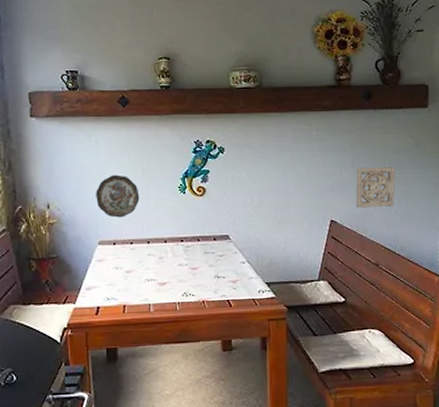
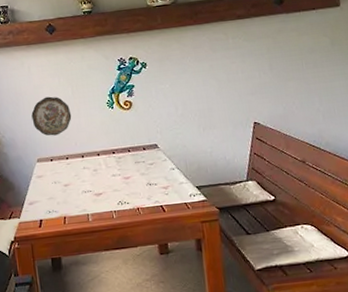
wall ornament: present [355,166,395,208] -> none [274,66,315,108]

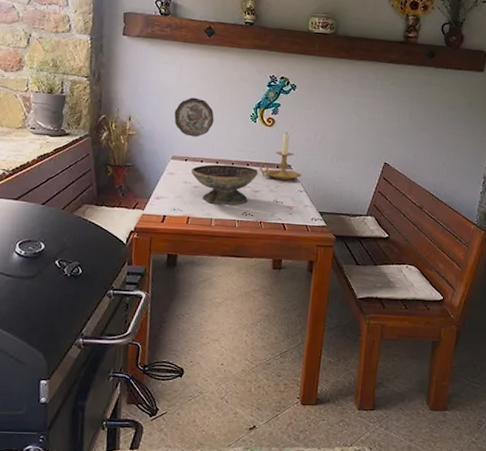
decorative bowl: none [58,154,126,199] -> present [190,164,258,205]
candle holder: none [126,111,171,162] -> present [260,132,302,181]

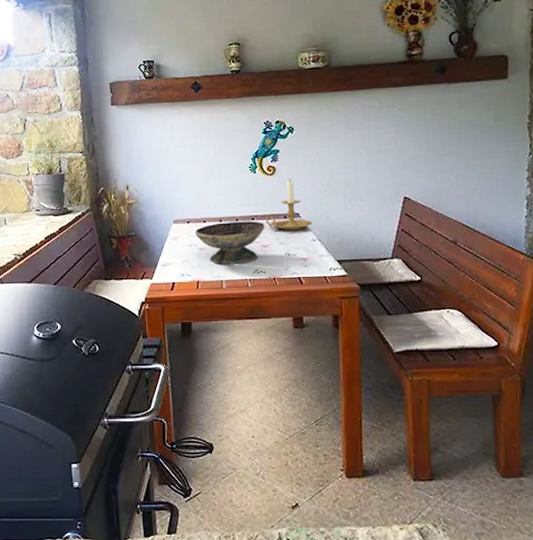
decorative plate: present [174,97,214,137] -> none [171,156,212,198]

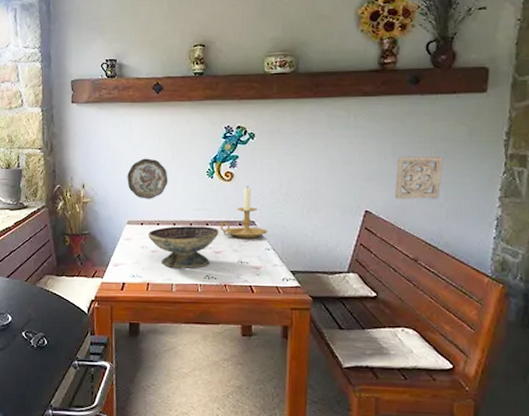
decorative plate: none [171,156,212,198] -> present [127,158,168,199]
wall ornament: none [430,140,473,184] -> present [394,156,443,199]

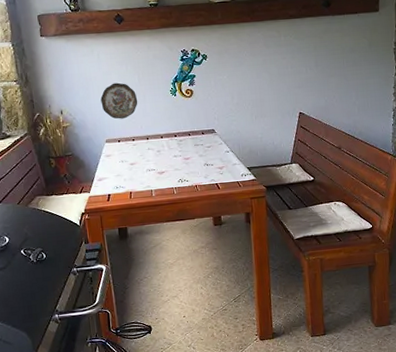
decorative bowl: present [147,226,219,268] -> none [125,137,186,177]
candle holder: present [220,185,268,239] -> none [186,100,226,145]
wall ornament: present [394,156,443,199] -> none [319,64,353,101]

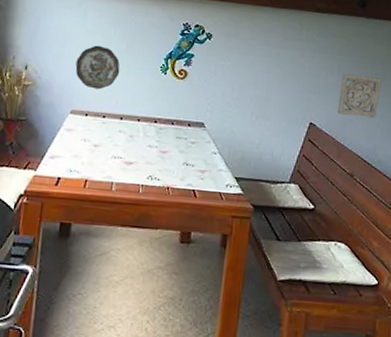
wall ornament: none [319,64,353,101] -> present [337,73,381,118]

